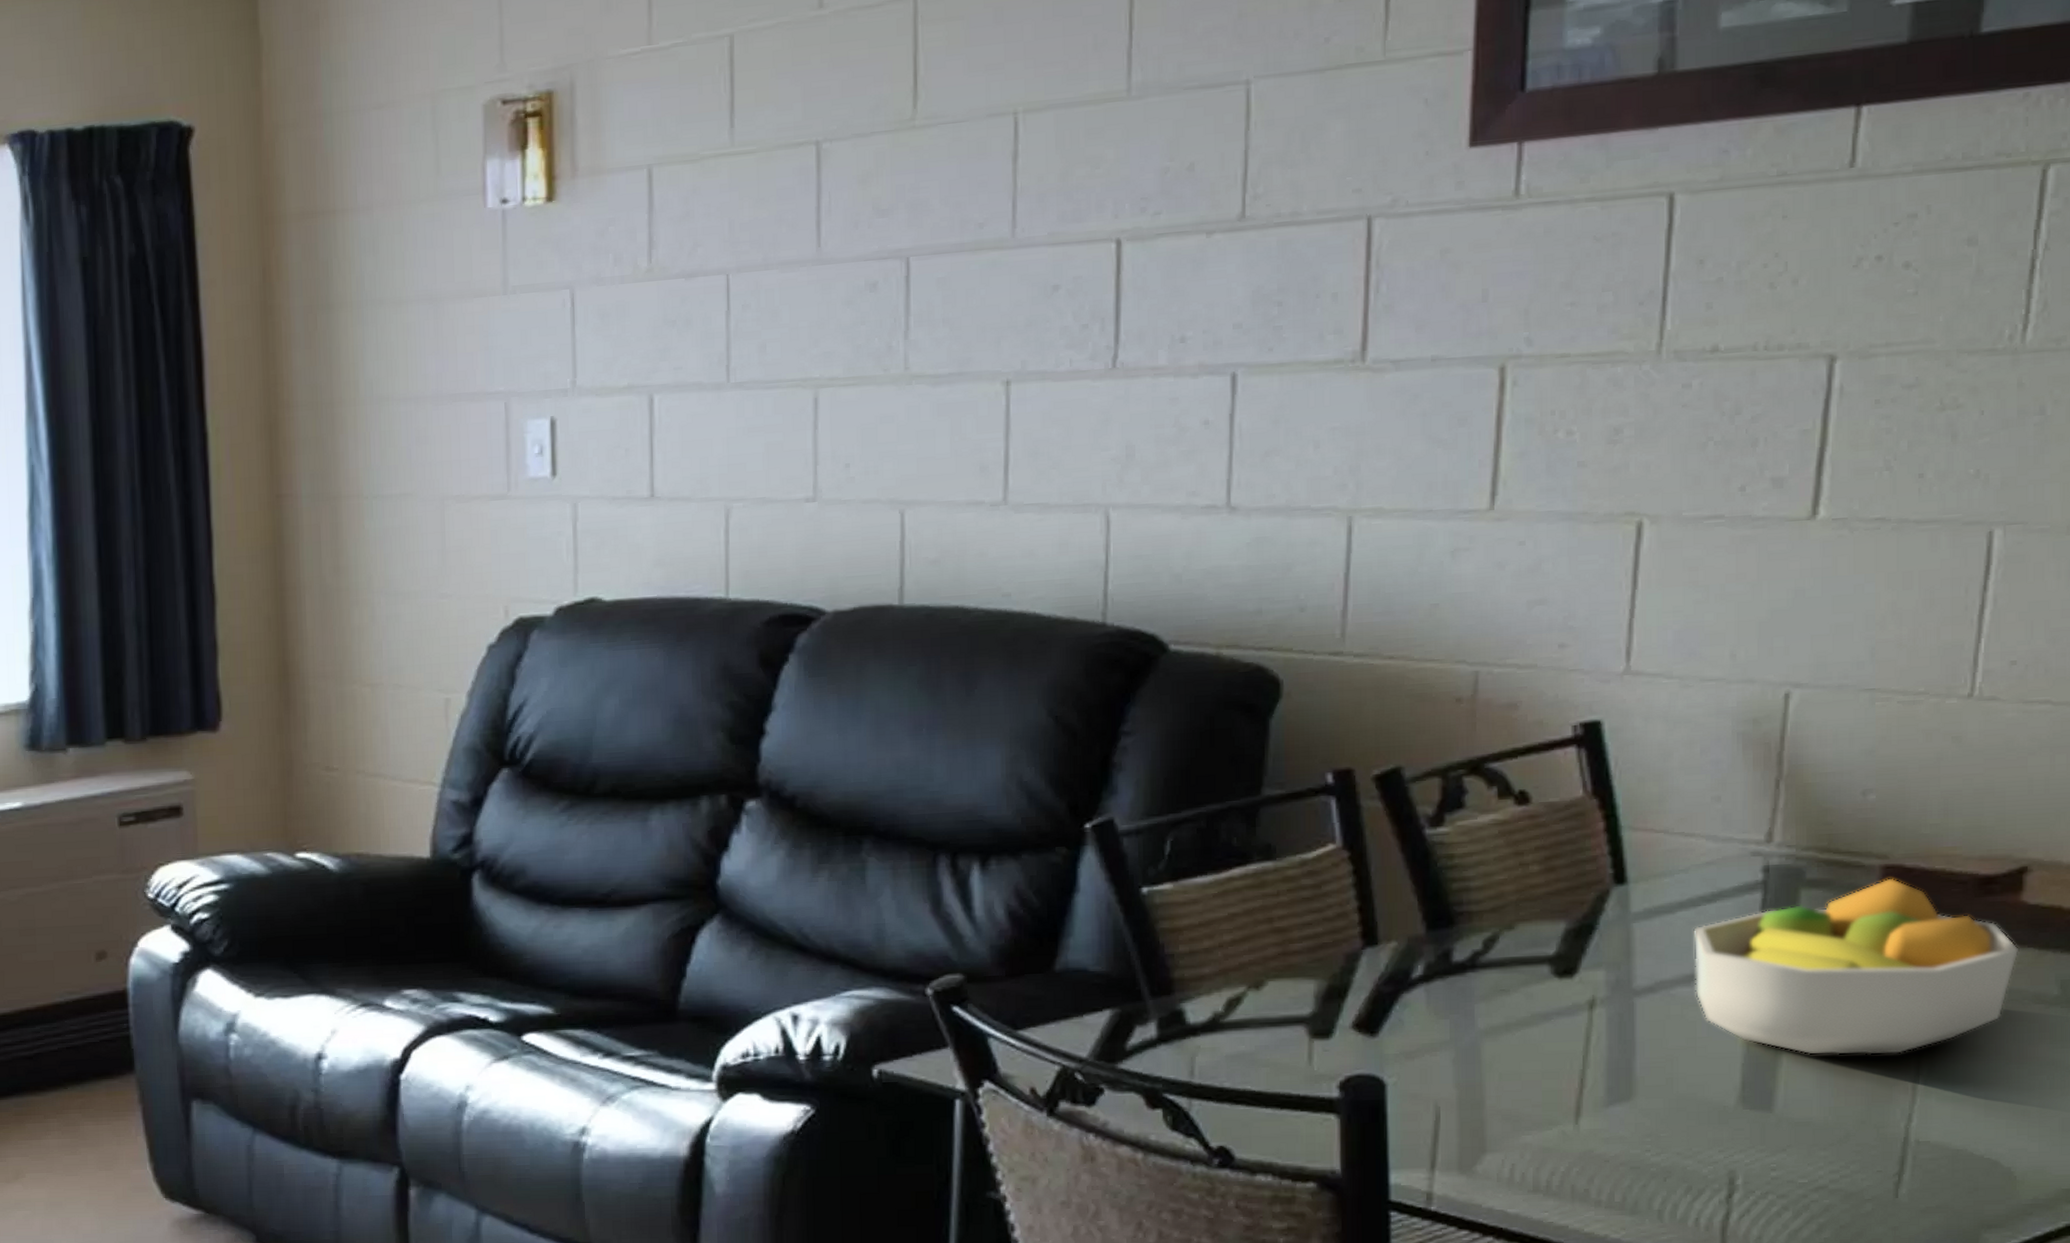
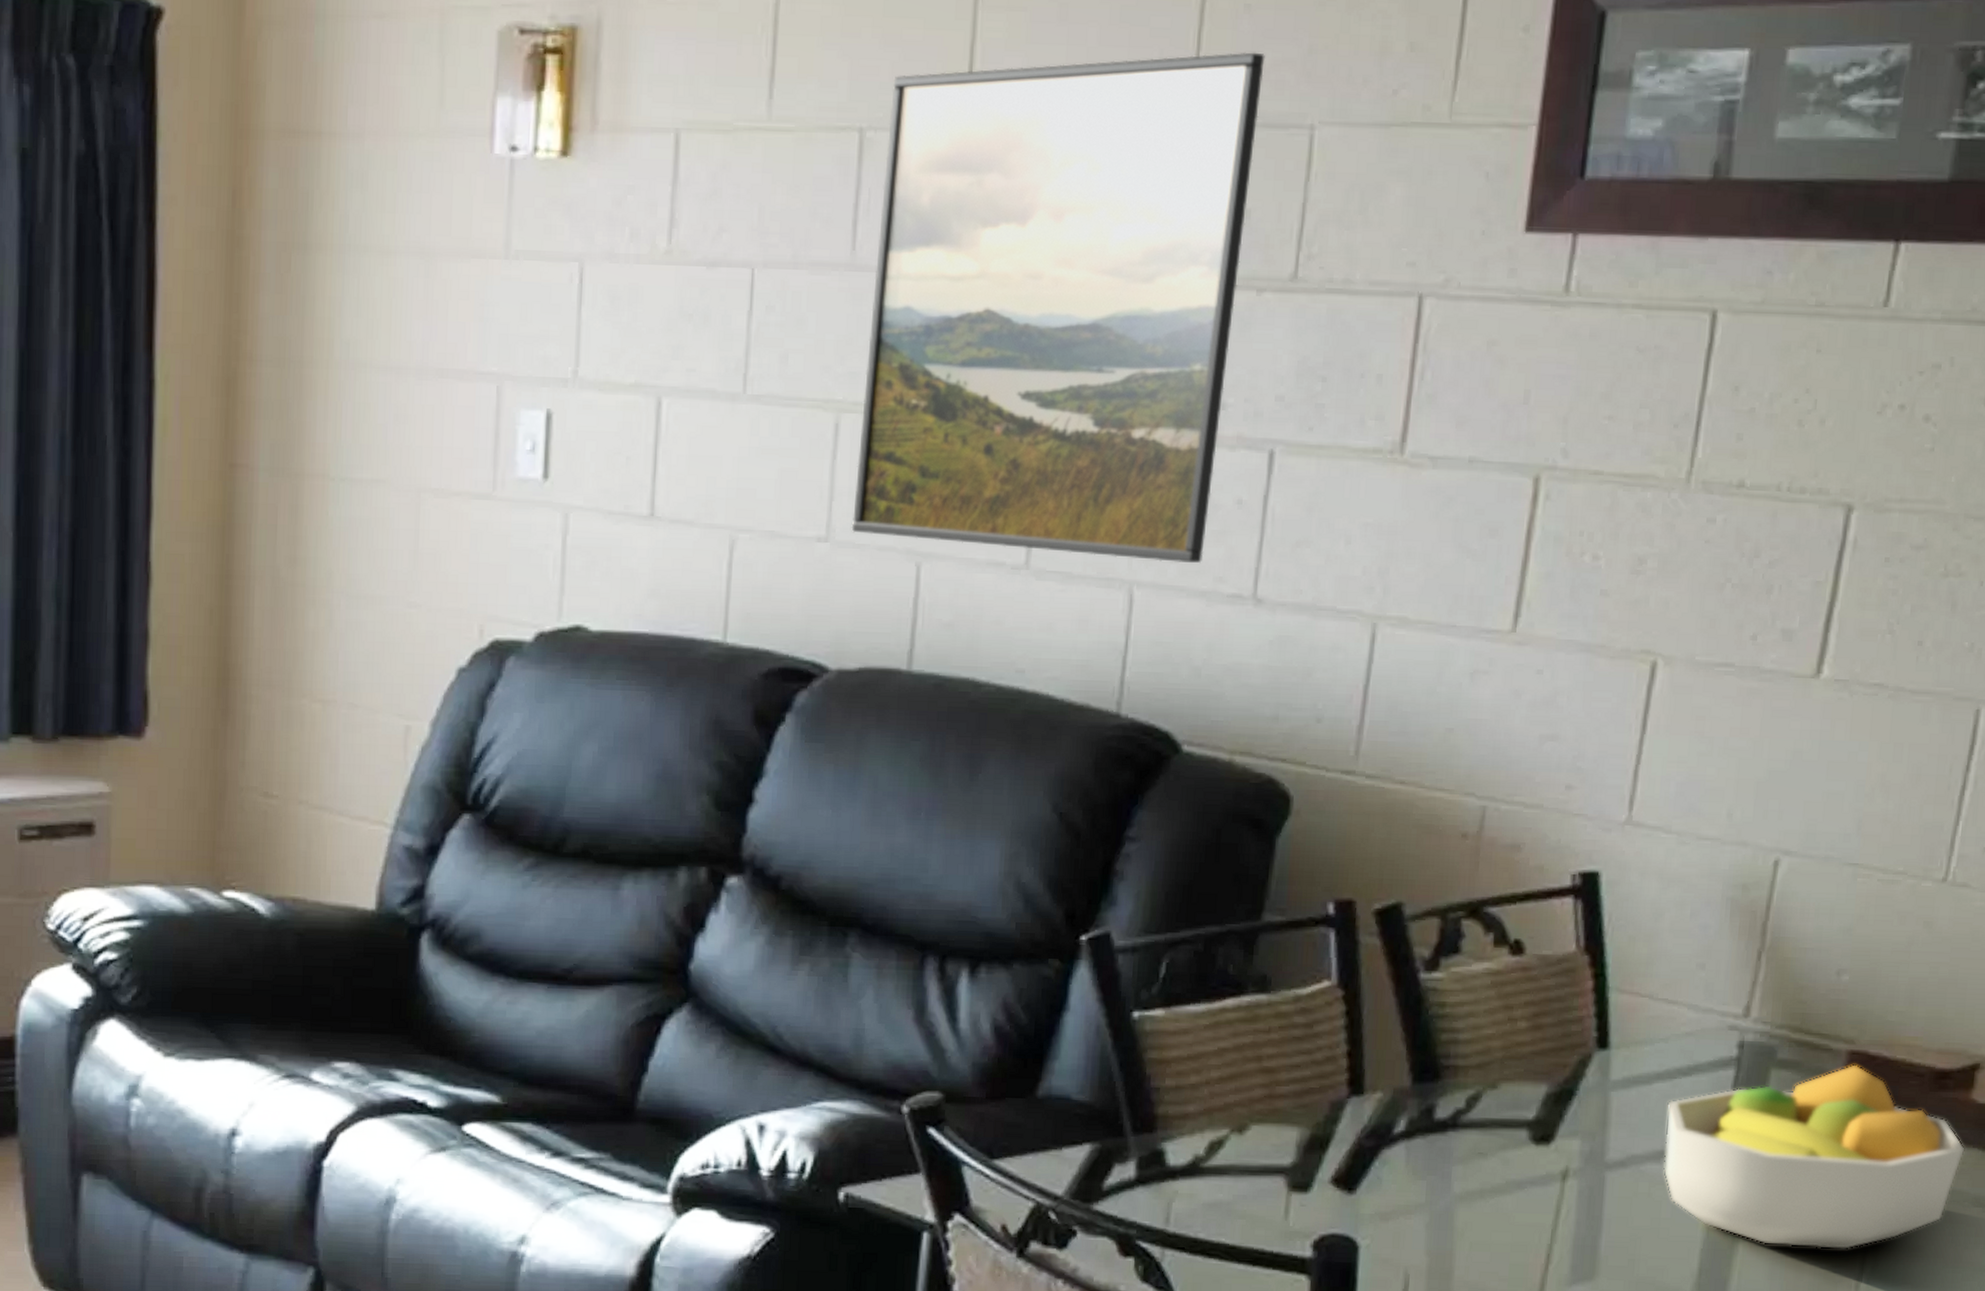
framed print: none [836,23,1196,491] -> present [851,52,1265,563]

